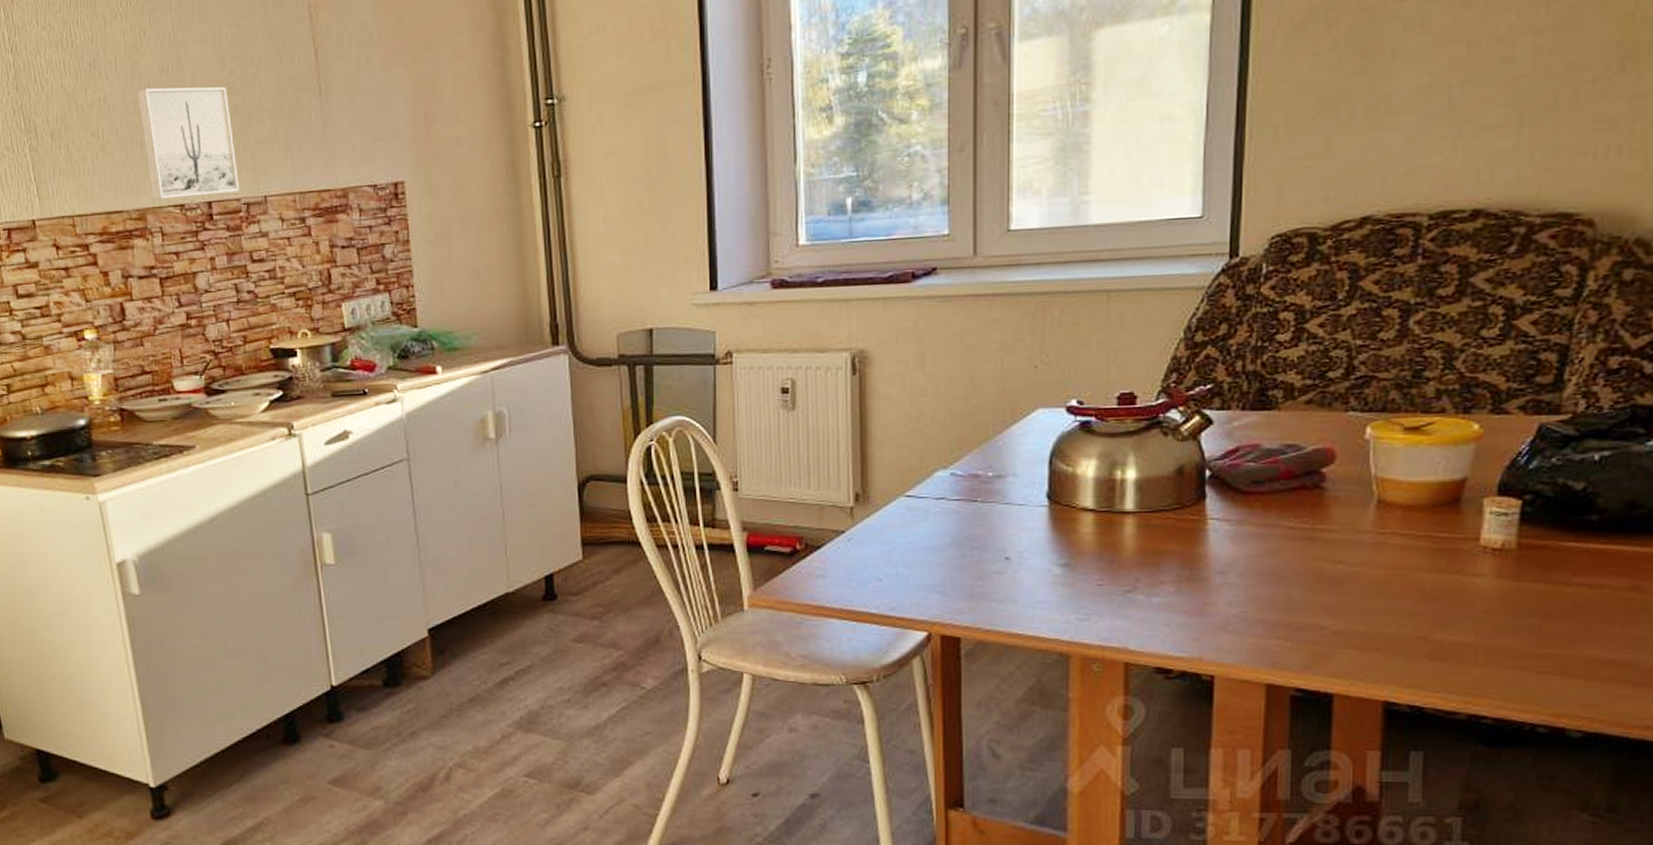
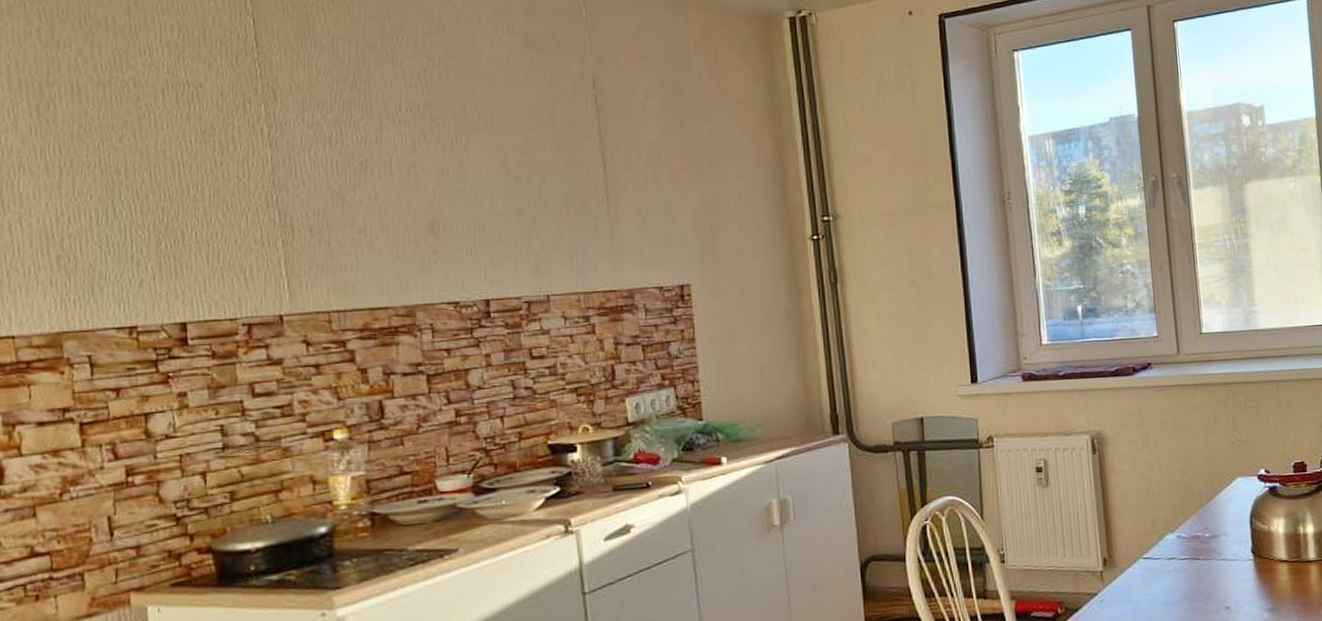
wall art: present [138,86,239,200] -> none [413,189,520,297]

